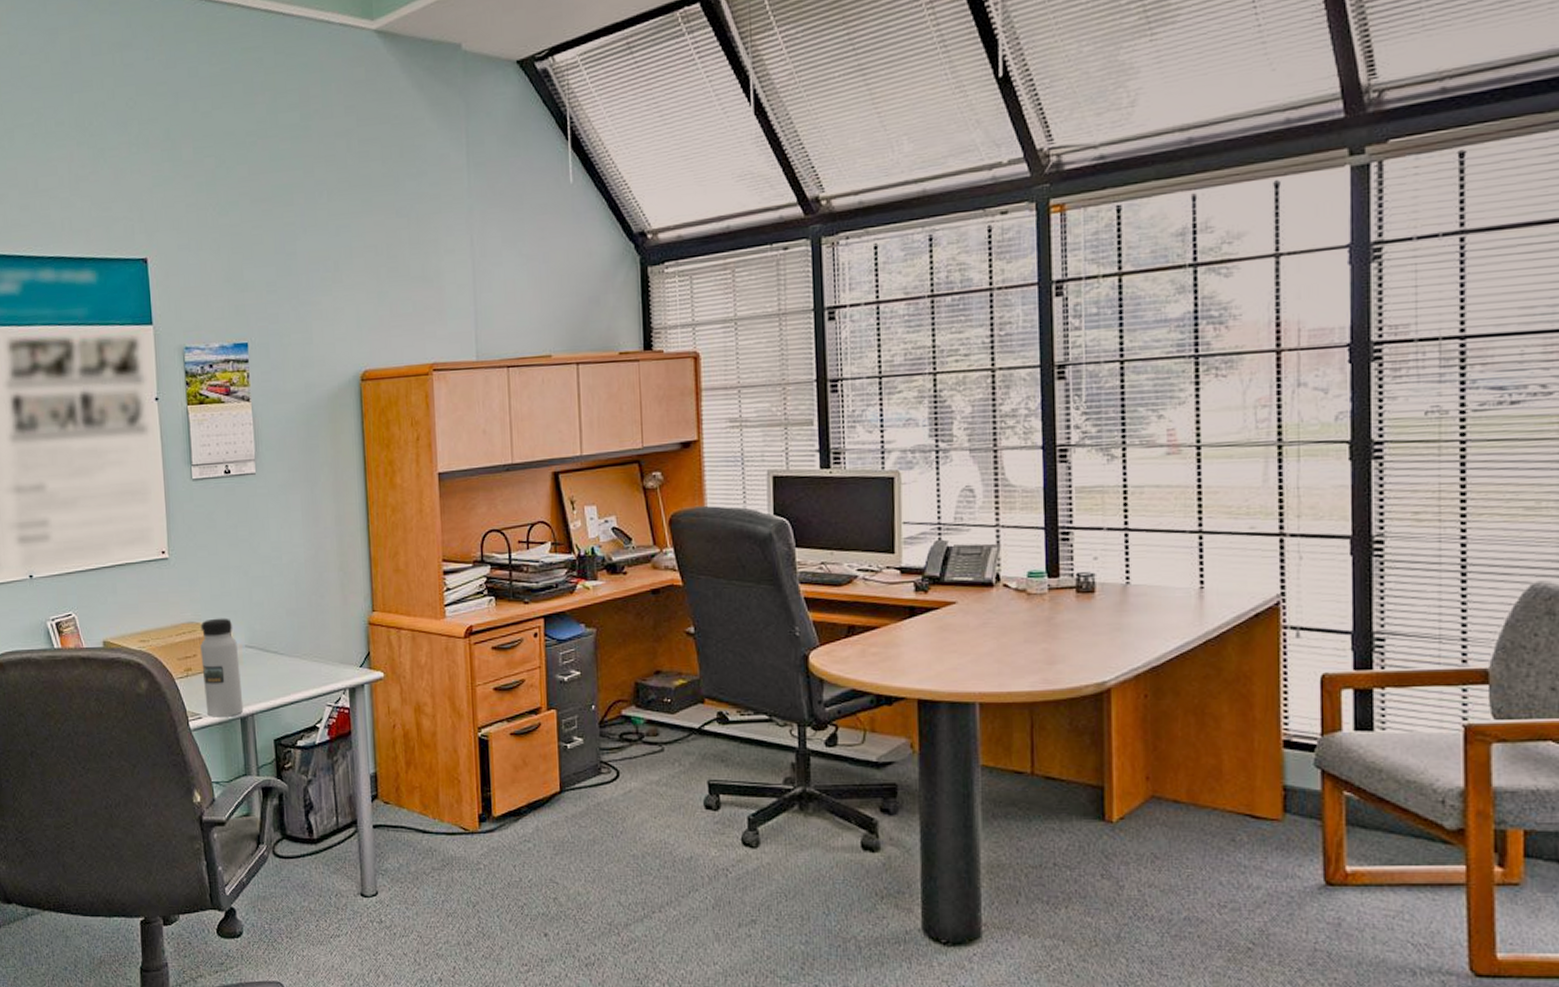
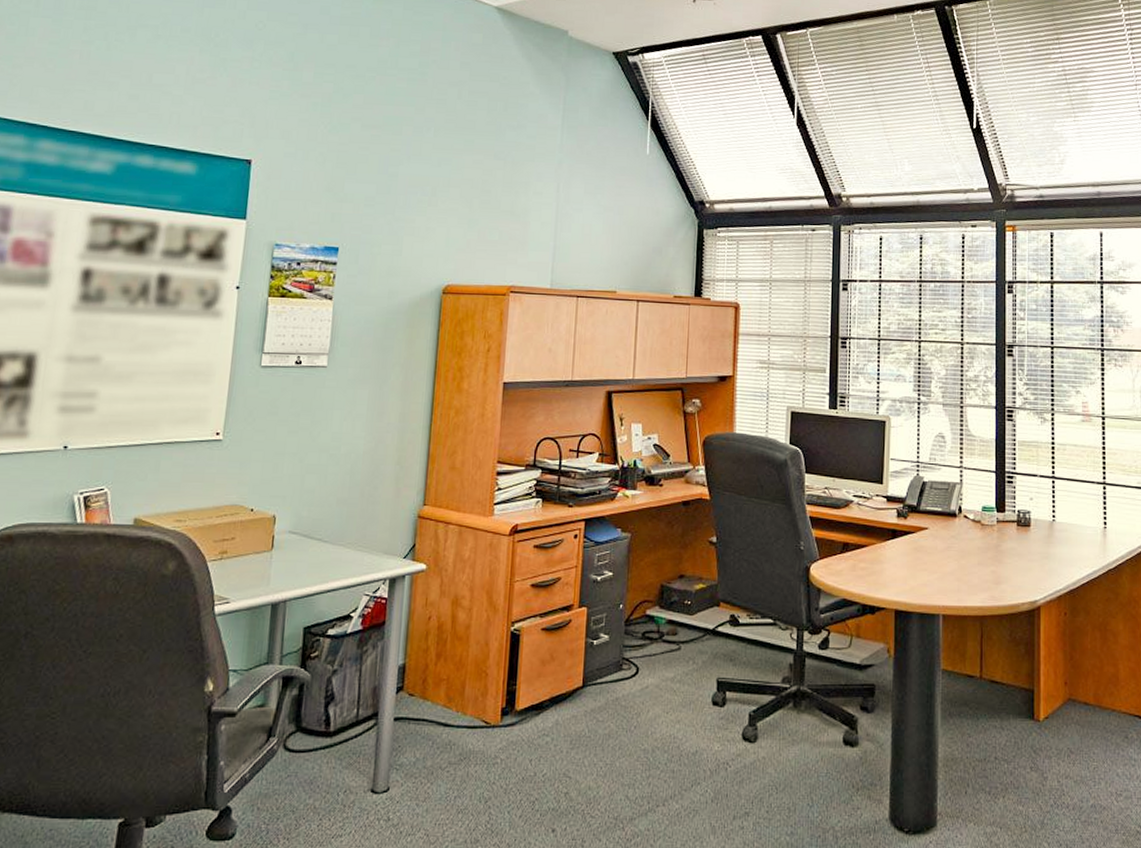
water bottle: present [200,618,244,717] -> none [236,502,281,603]

